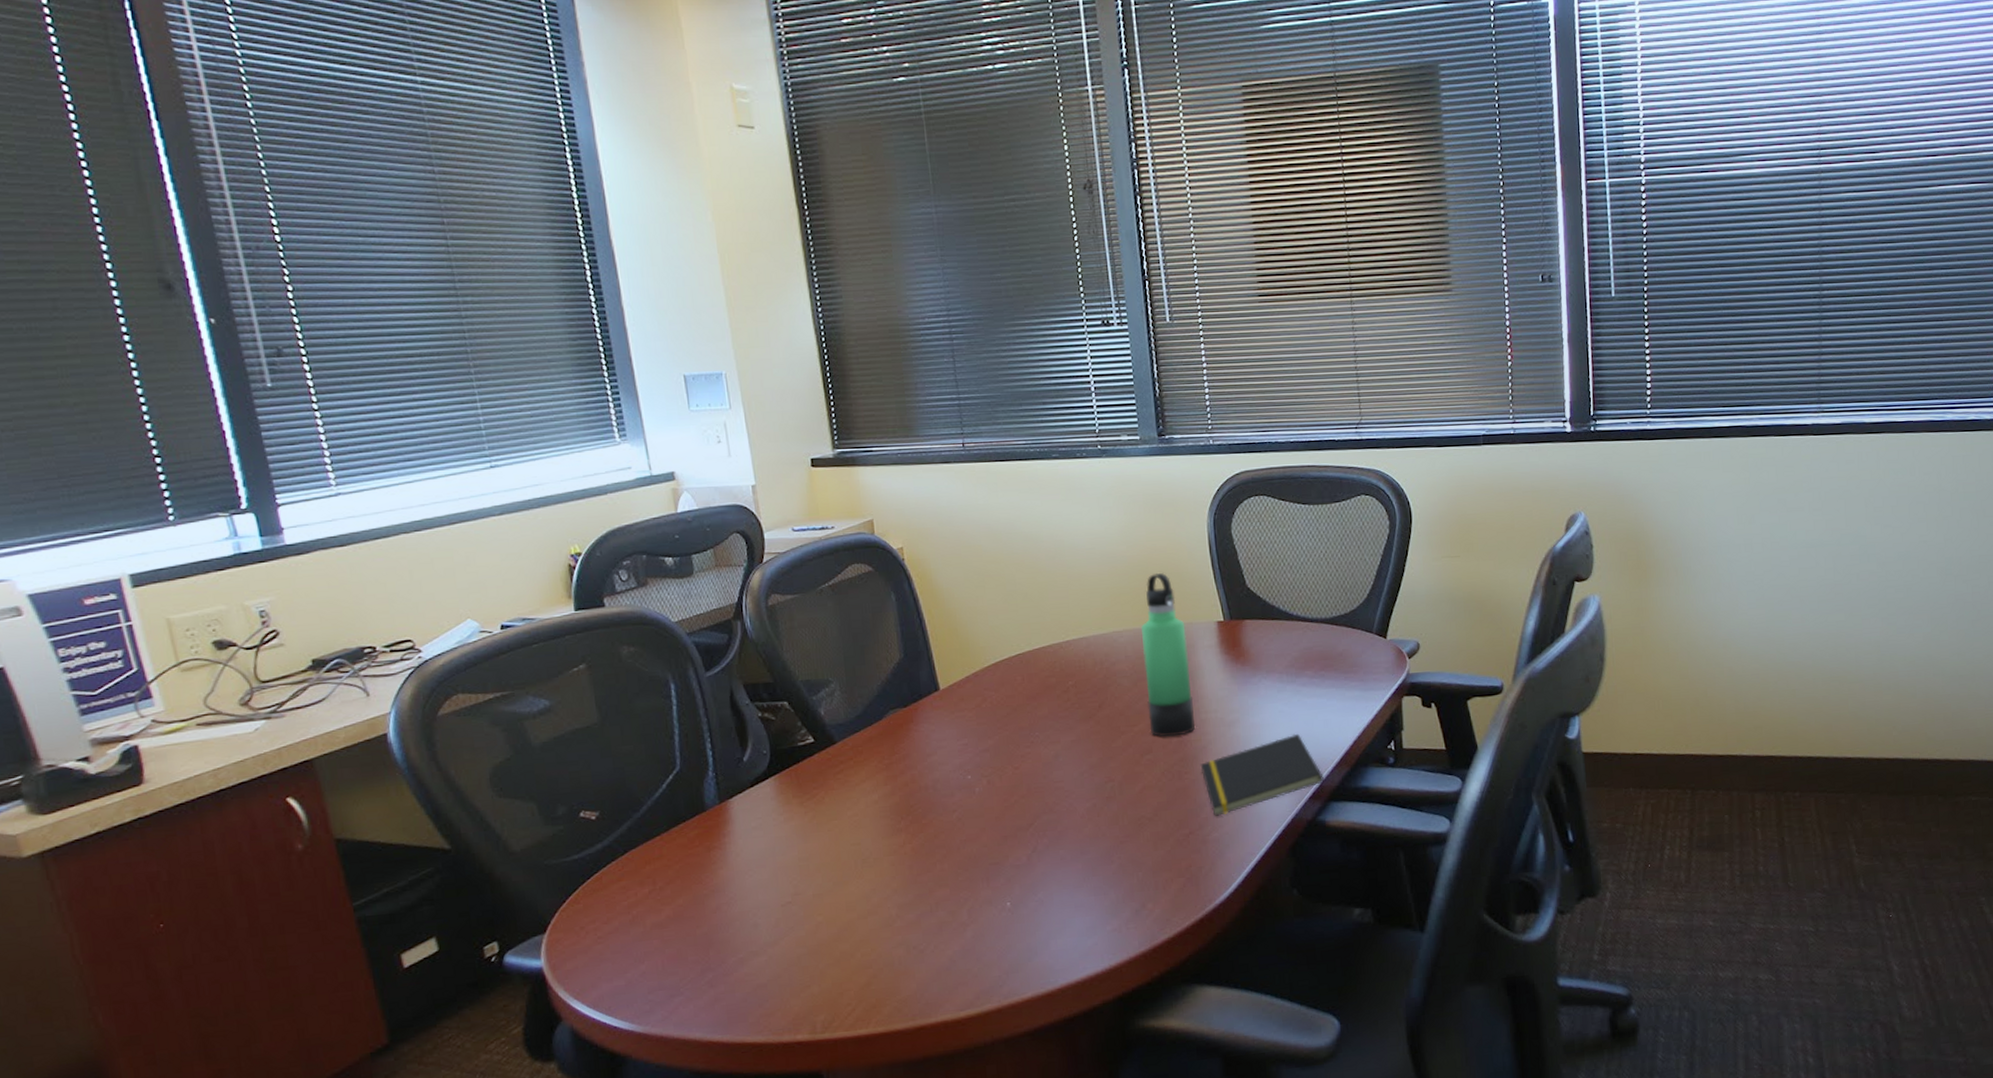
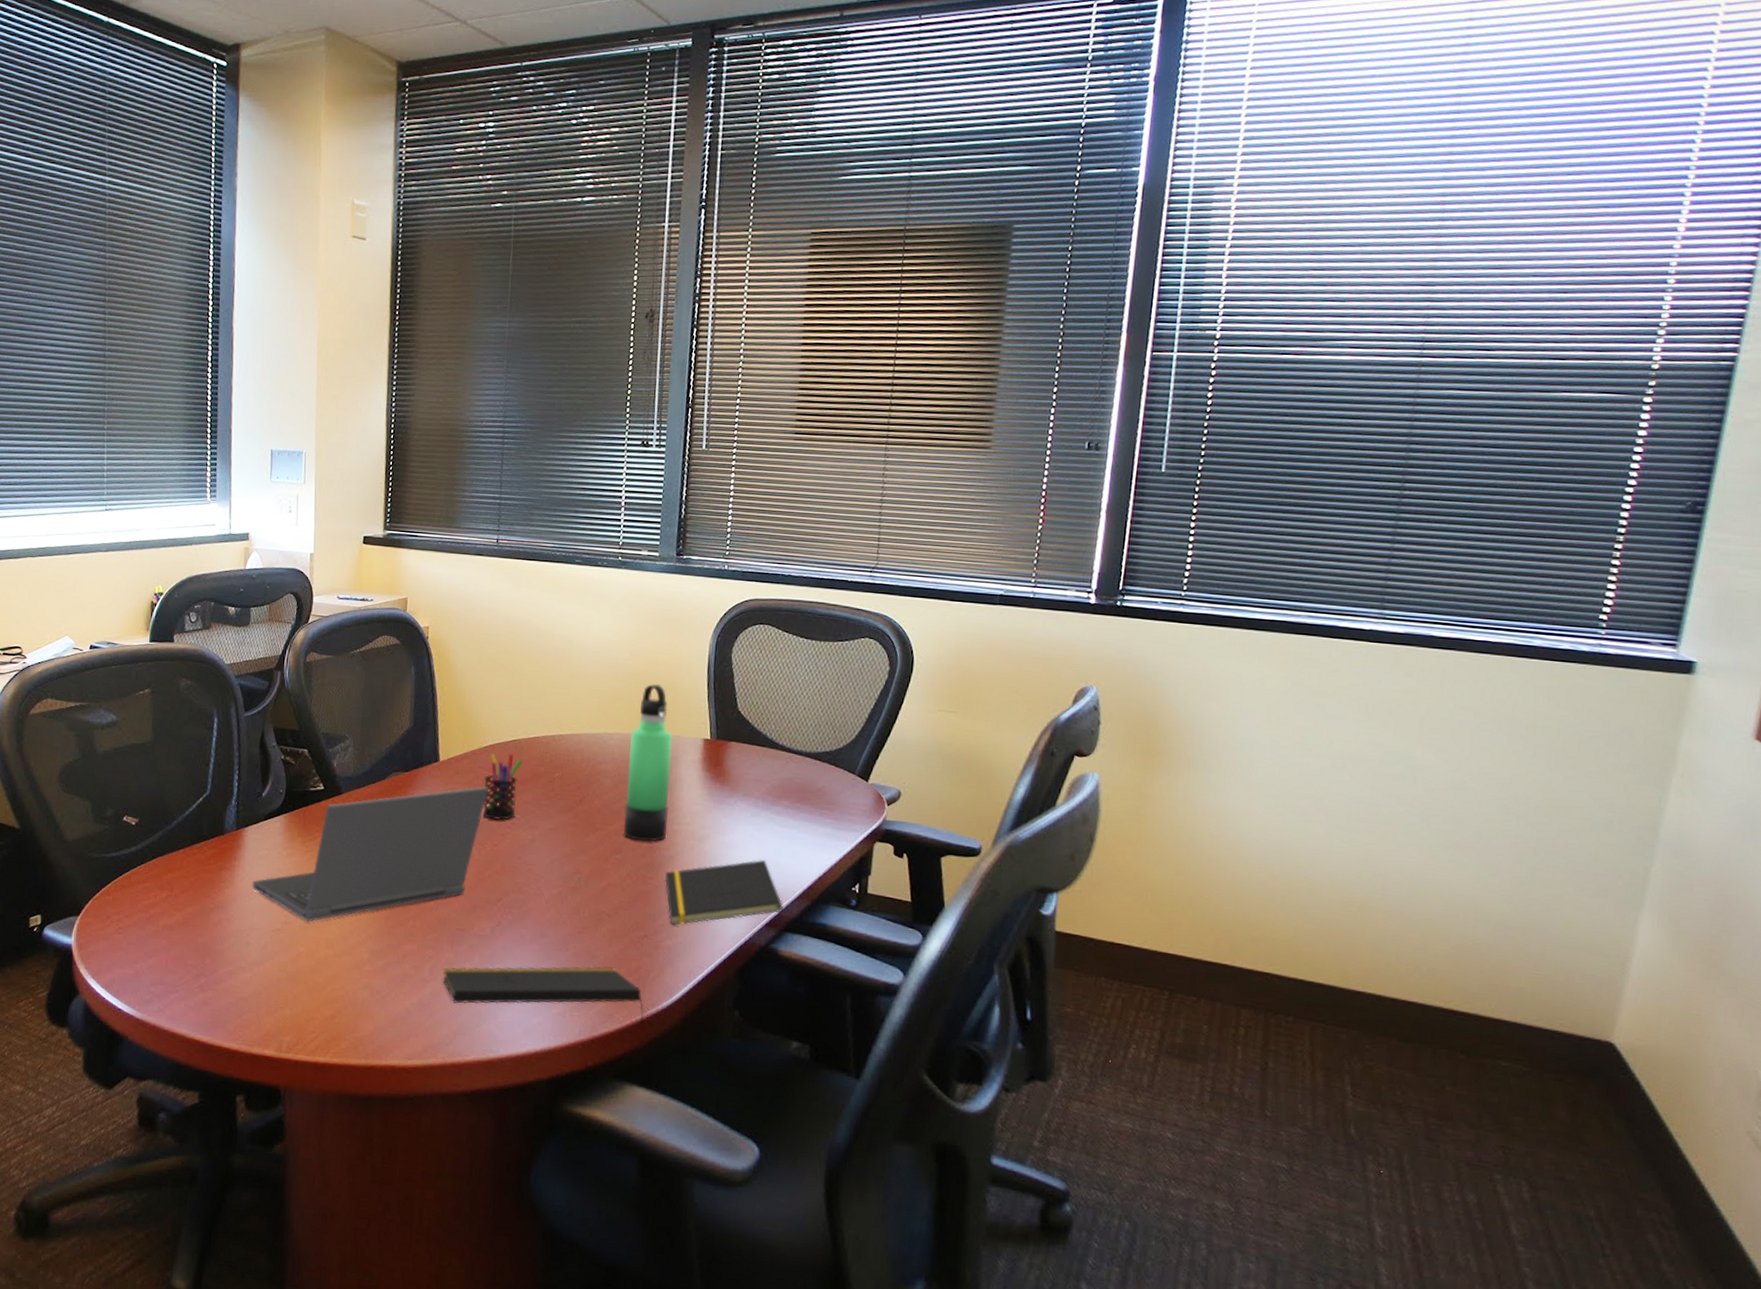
laptop computer: none [748,708,999,888] -> present [251,786,488,922]
notepad: none [982,871,1204,942] -> present [442,966,644,1024]
pen holder: none [992,669,1033,742] -> present [483,753,523,820]

